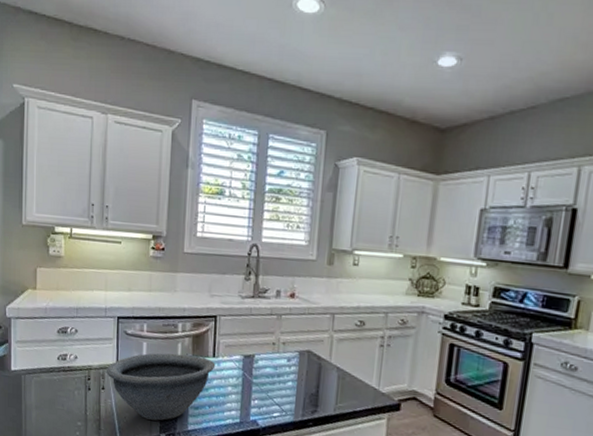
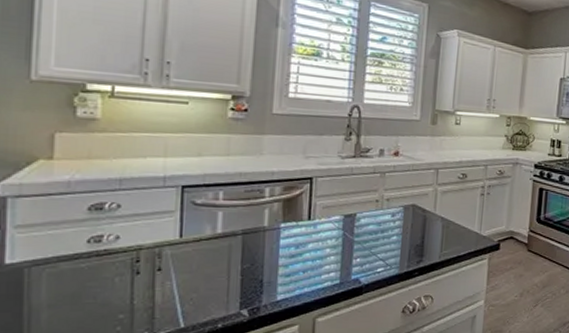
bowl: present [106,353,216,421] -> none [163,220,311,297]

